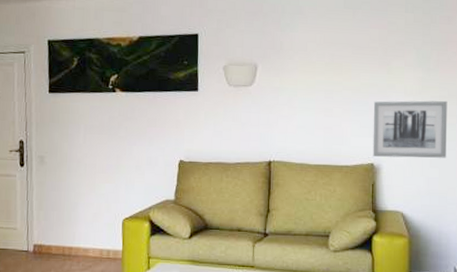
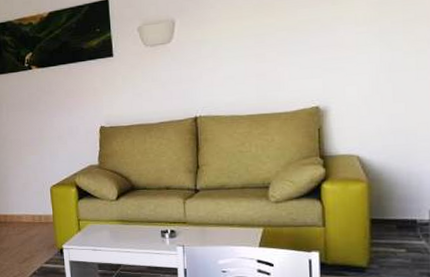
wall art: present [373,100,448,158] -> none [315,24,415,99]

